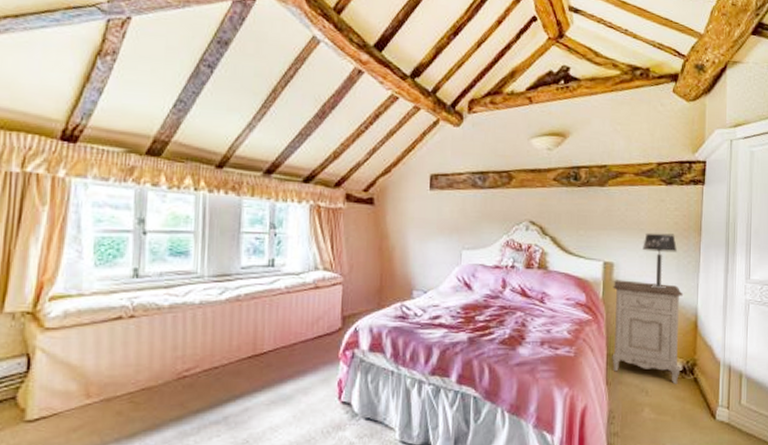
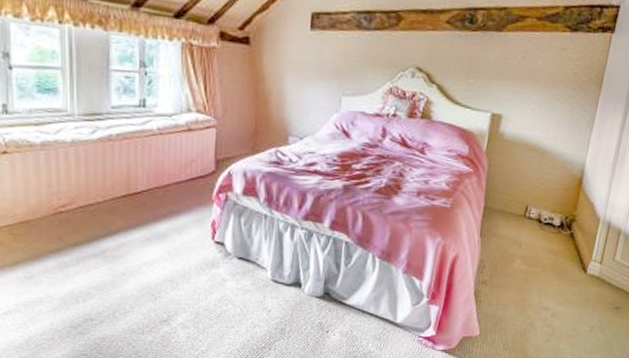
nightstand: present [612,280,683,384] -> none [488,132,572,238]
table lamp: present [643,232,677,289] -> none [535,84,573,144]

